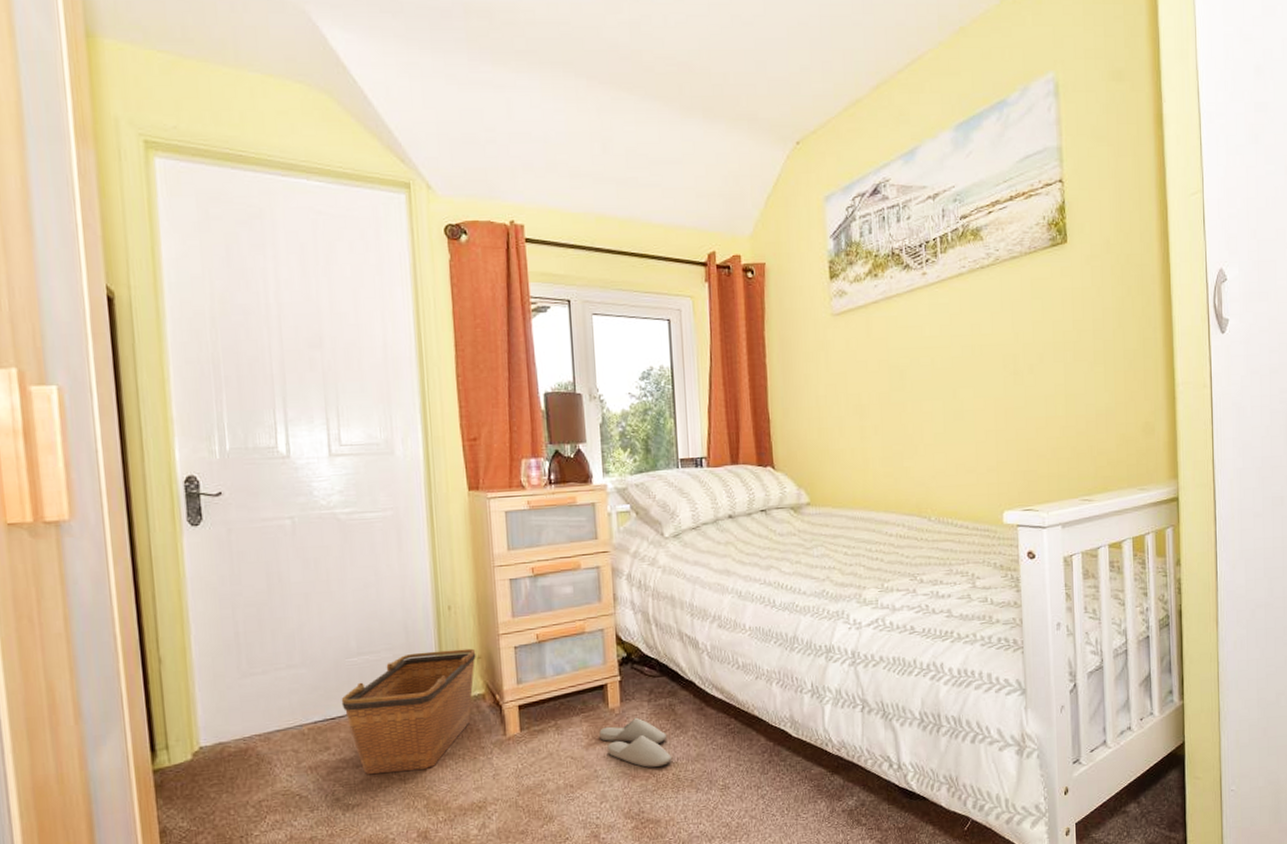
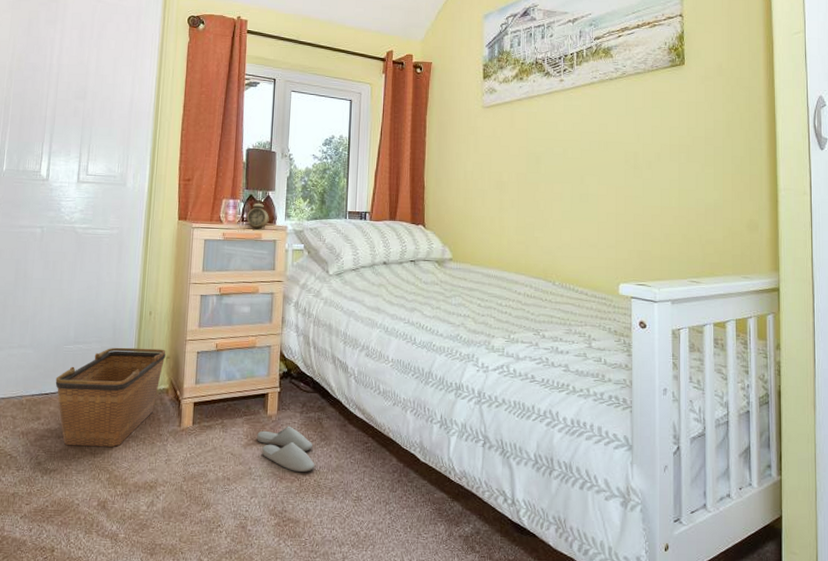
alarm clock: none [554,453,583,493] -> present [246,198,269,230]

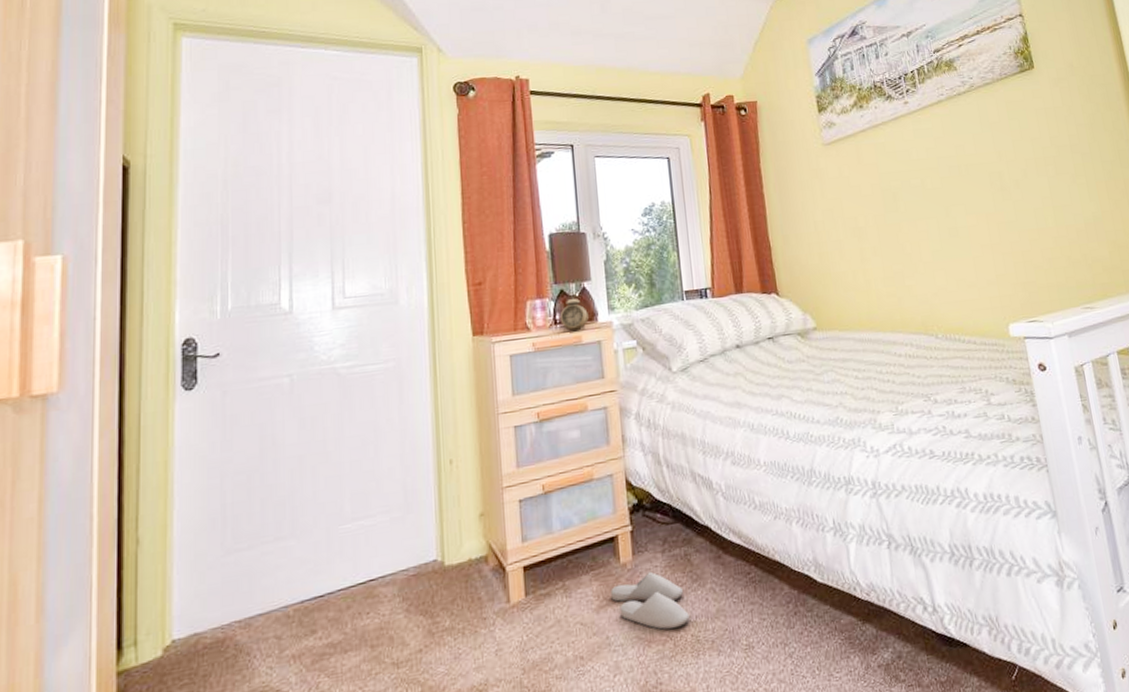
bicycle basket: present [55,347,166,447] -> none [332,505,479,661]

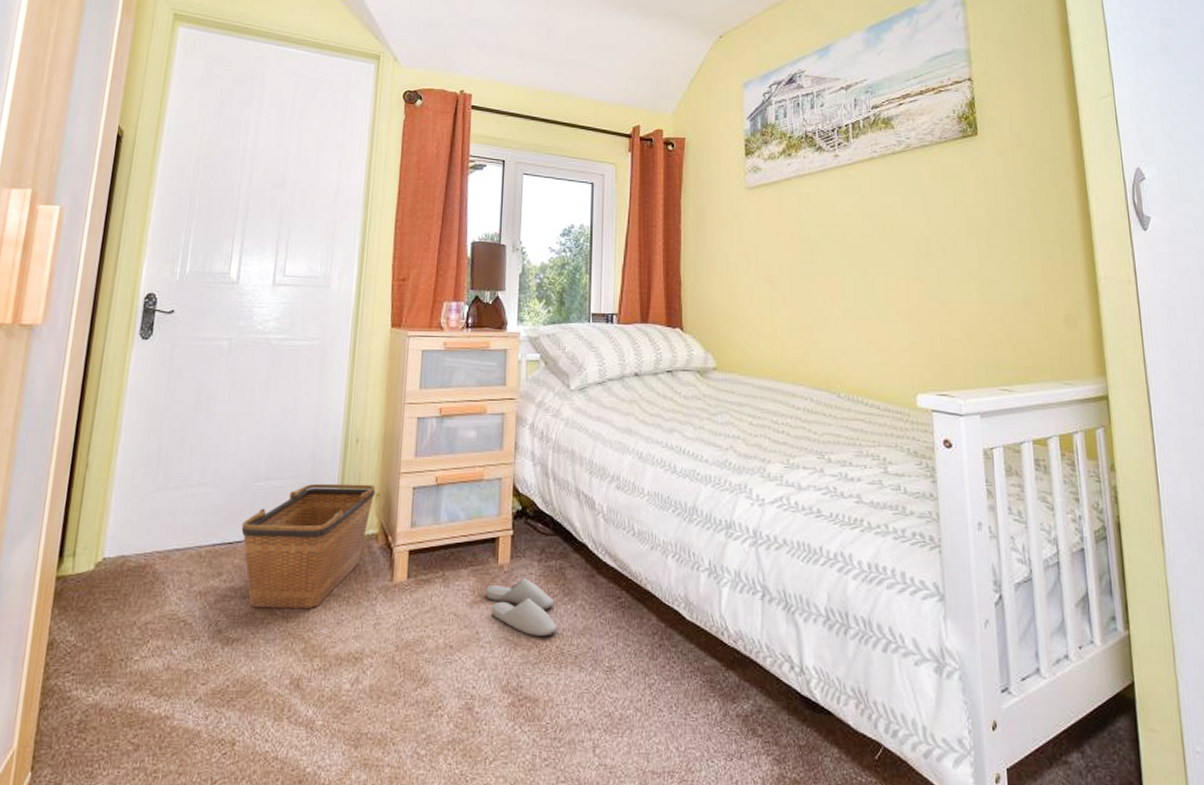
bicycle basket: none [332,505,479,661] -> present [241,483,376,609]
alarm clock: present [559,292,589,333] -> none [472,299,498,337]

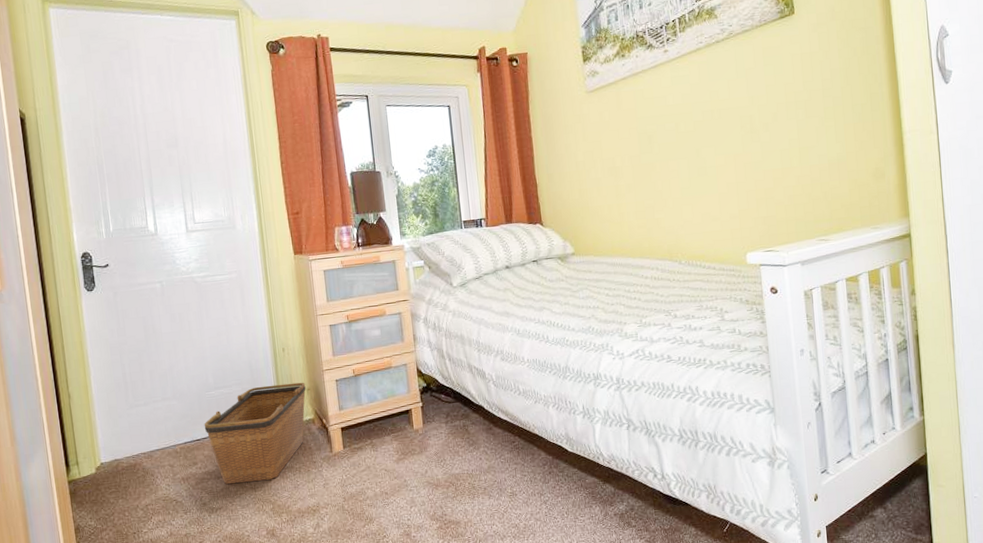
slippers: present [485,577,557,637] -> none [407,436,467,478]

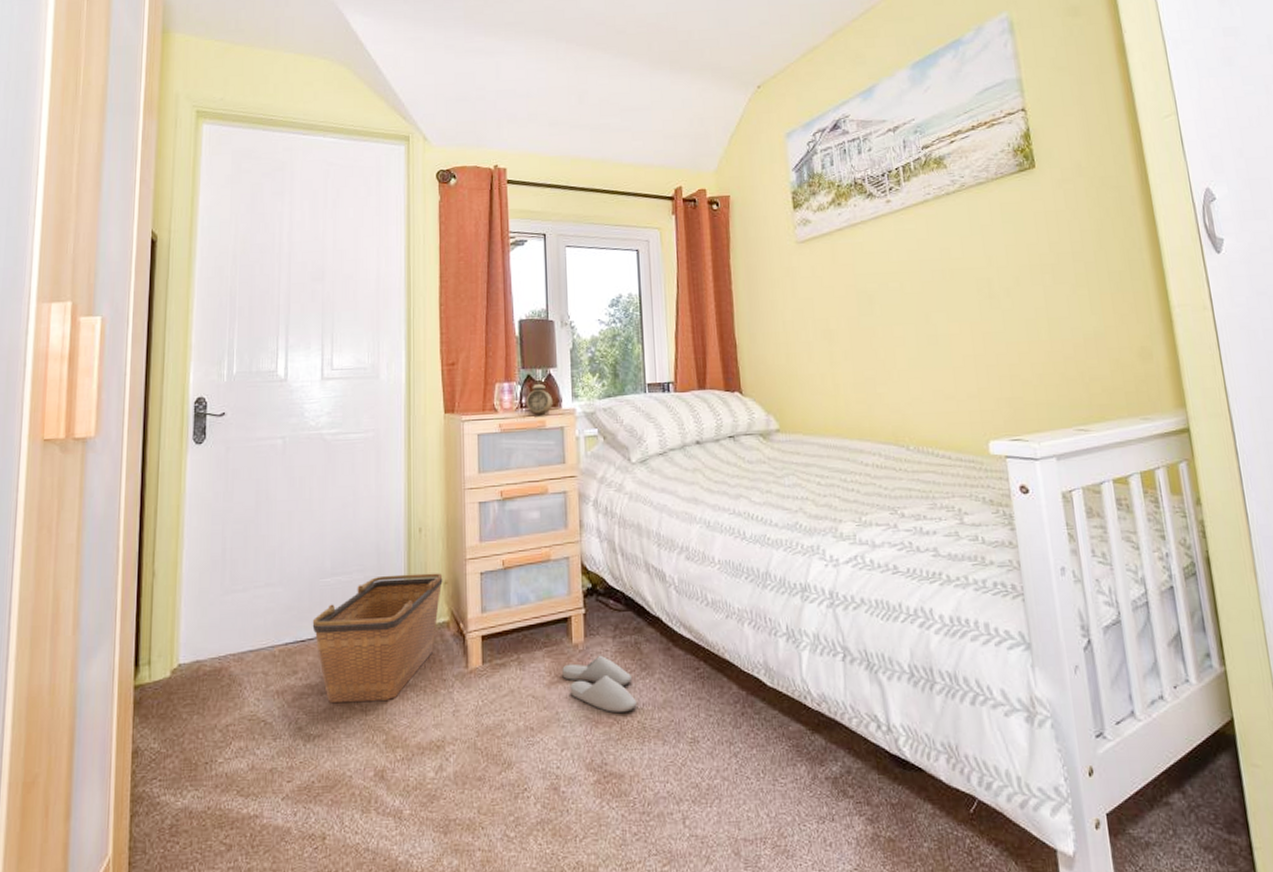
alarm clock: none [361,221,385,254] -> present [525,378,553,417]
slippers: none [407,436,467,478] -> present [562,655,637,714]

